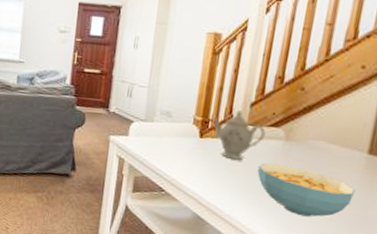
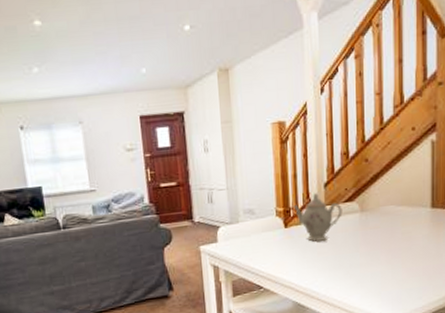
cereal bowl: present [257,163,356,217] -> none [342,234,427,280]

